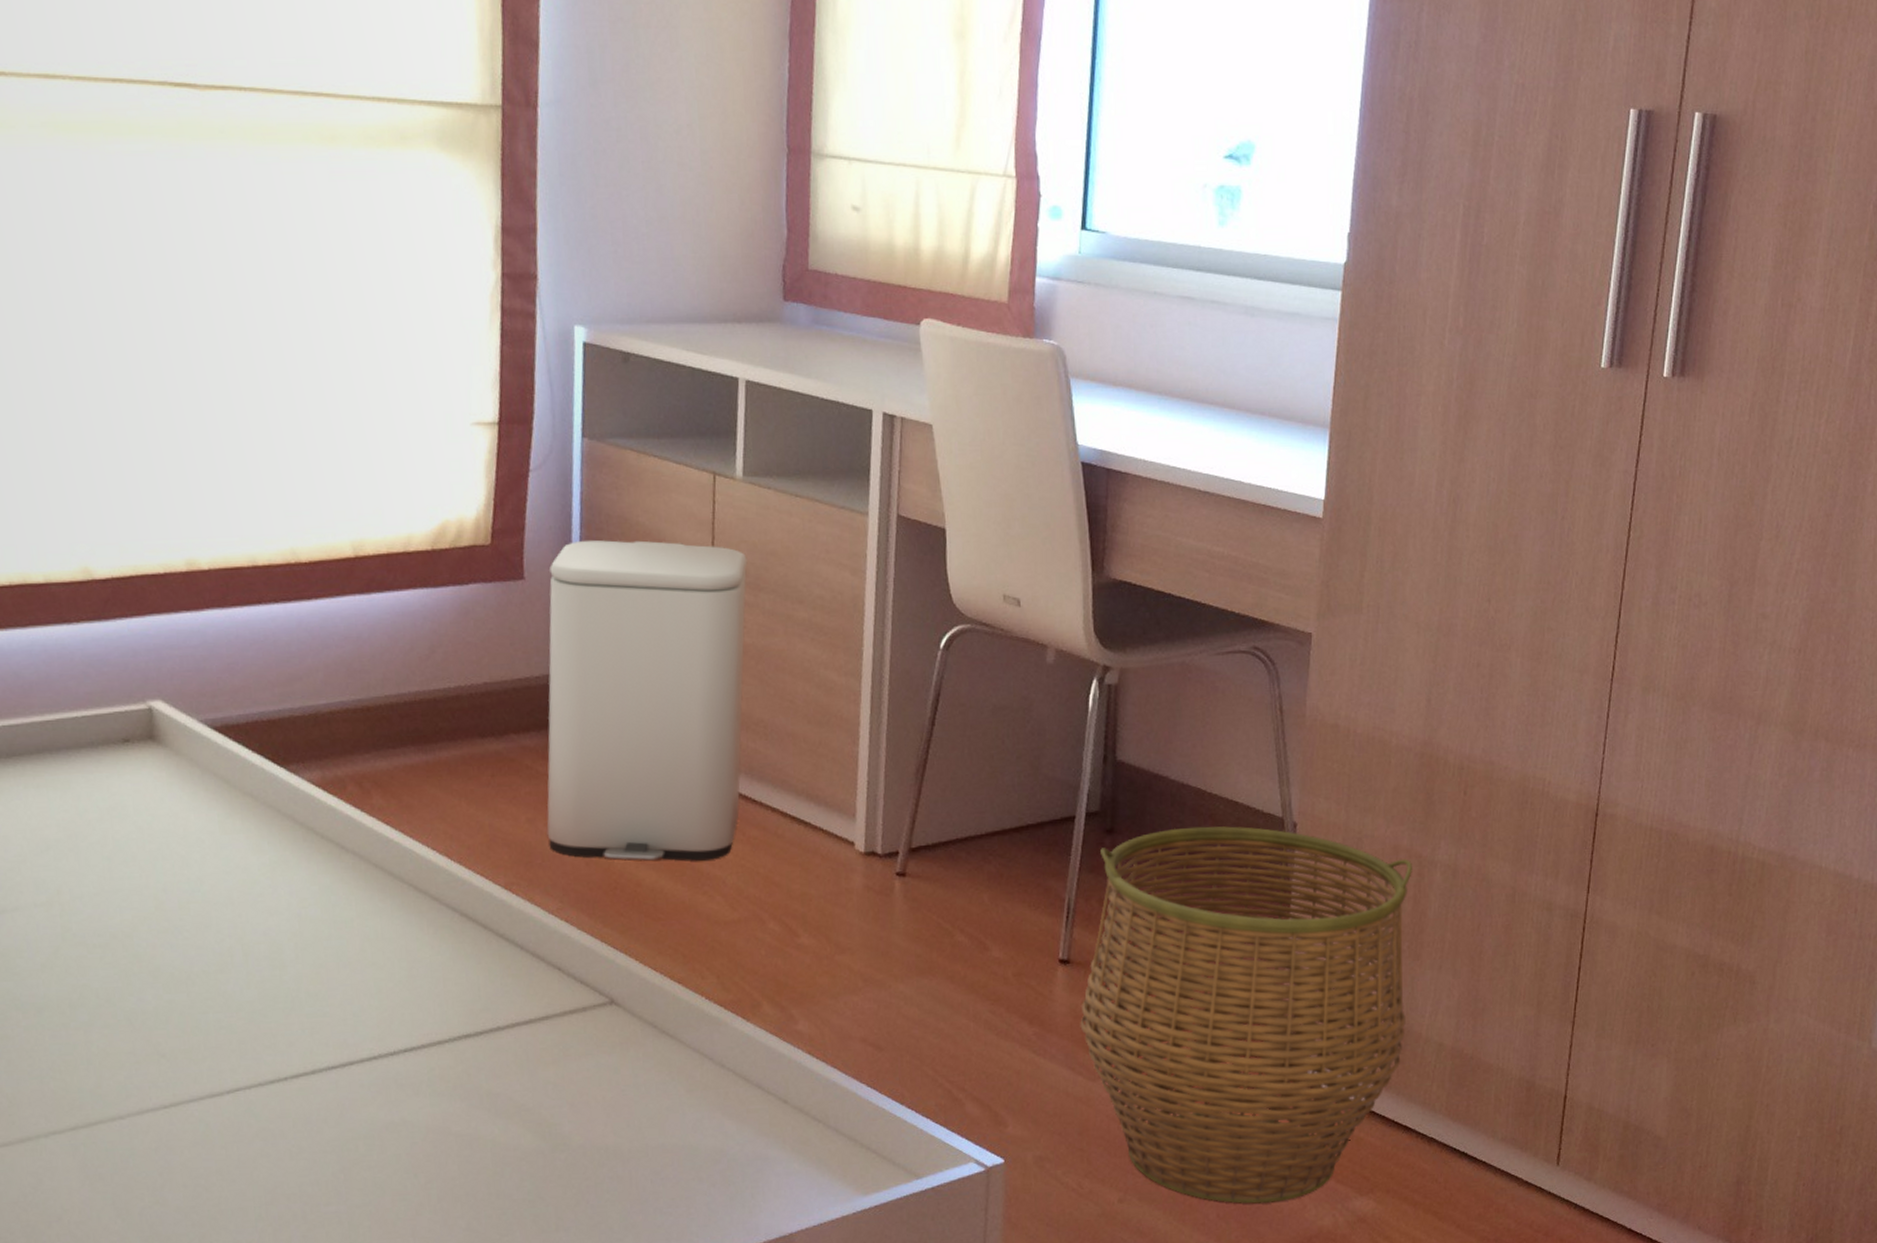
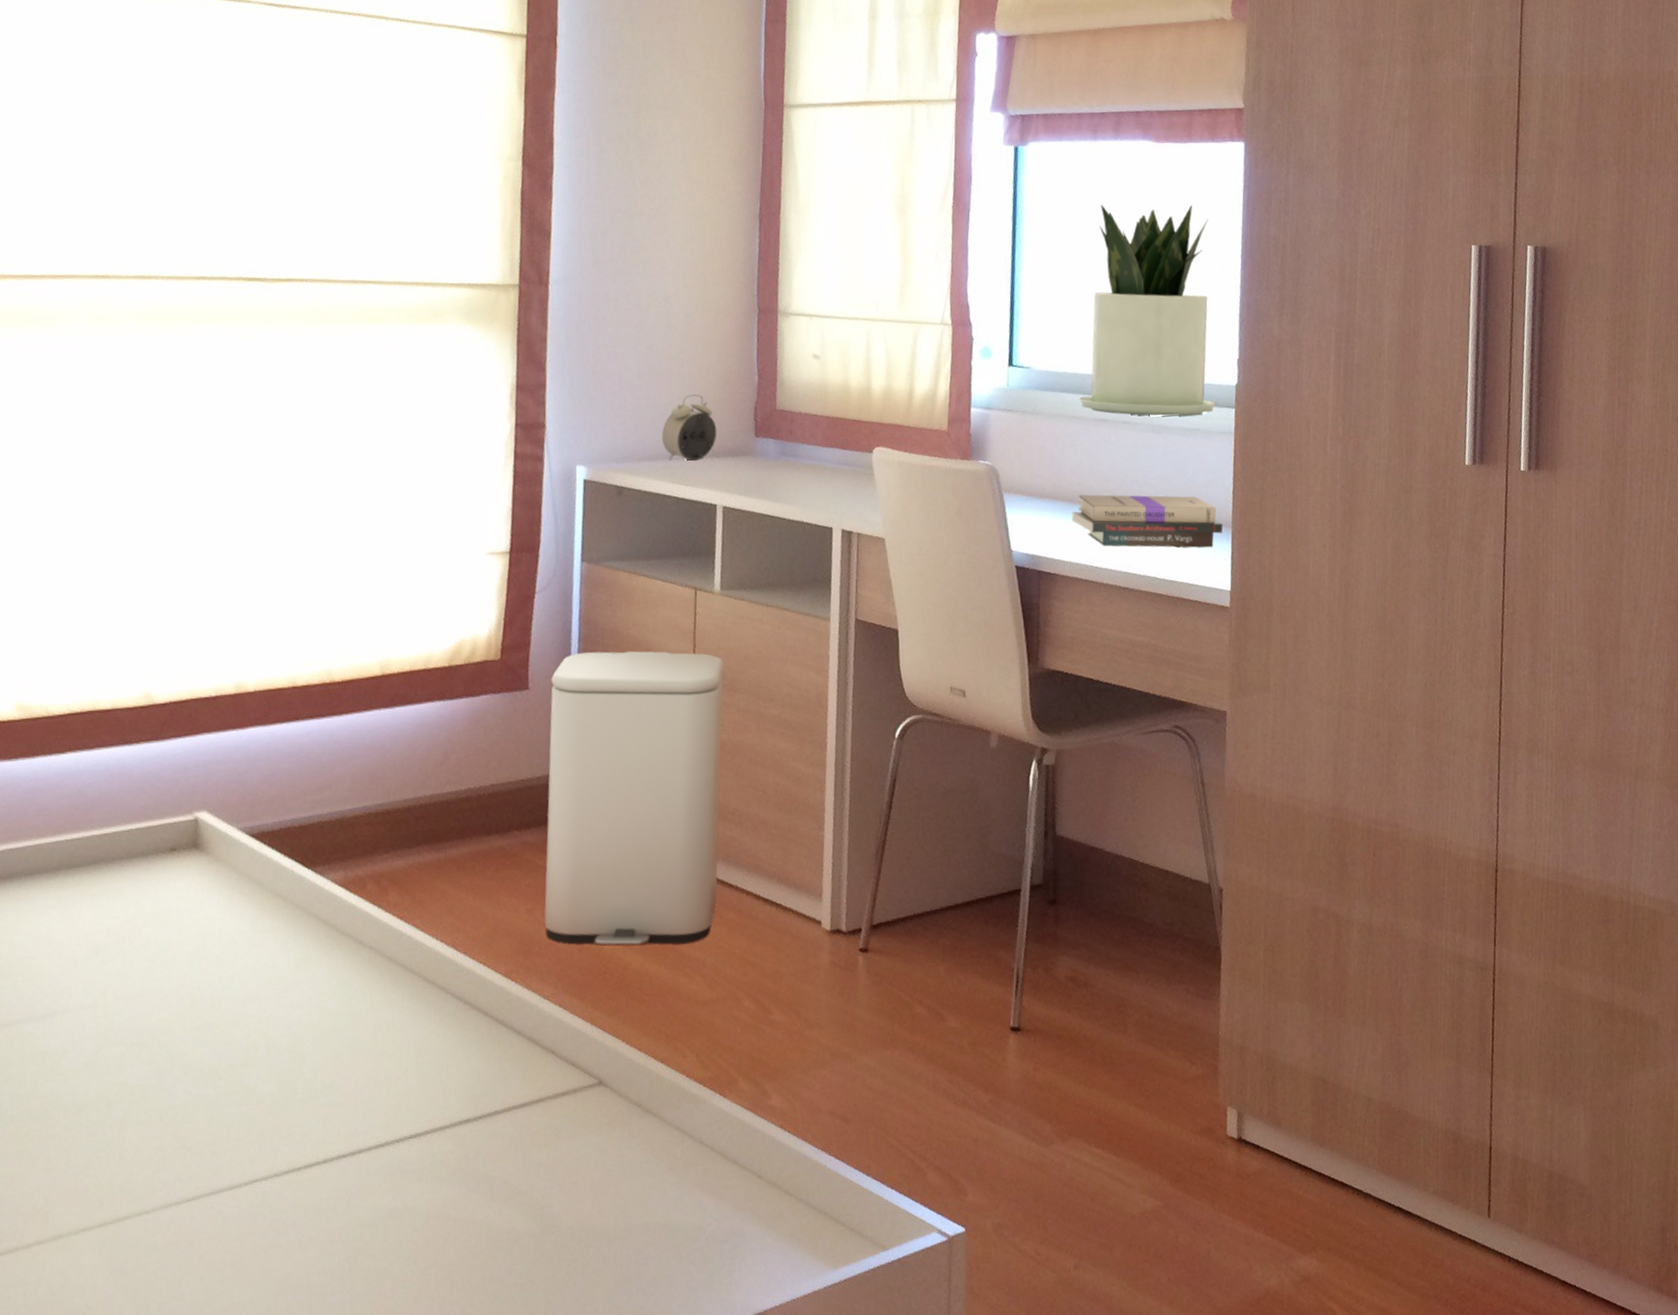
alarm clock: none [673,246,739,327] -> present [661,393,717,462]
basket: present [1080,826,1412,1204] -> none [1031,893,1336,1267]
books: none [1148,384,1321,451] -> present [1072,494,1223,548]
planter: none [1160,39,1324,297] -> present [1078,205,1217,417]

